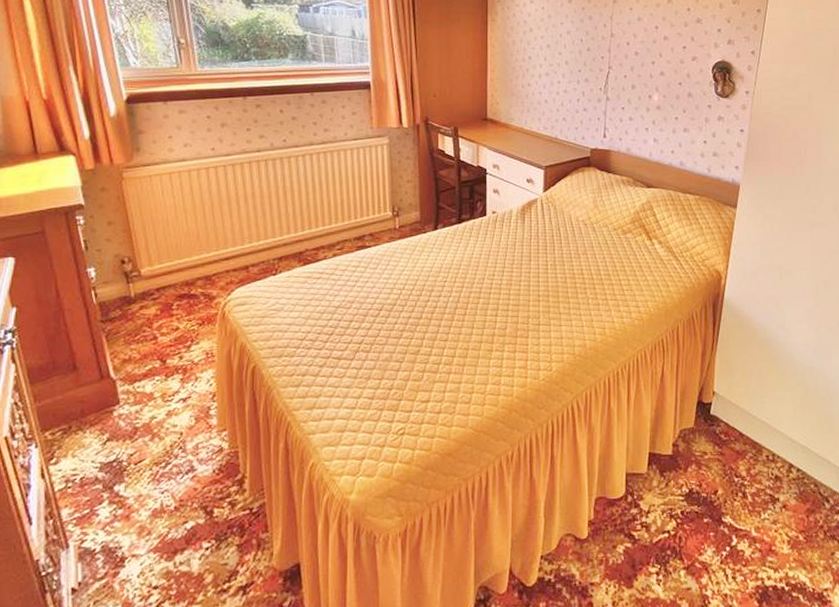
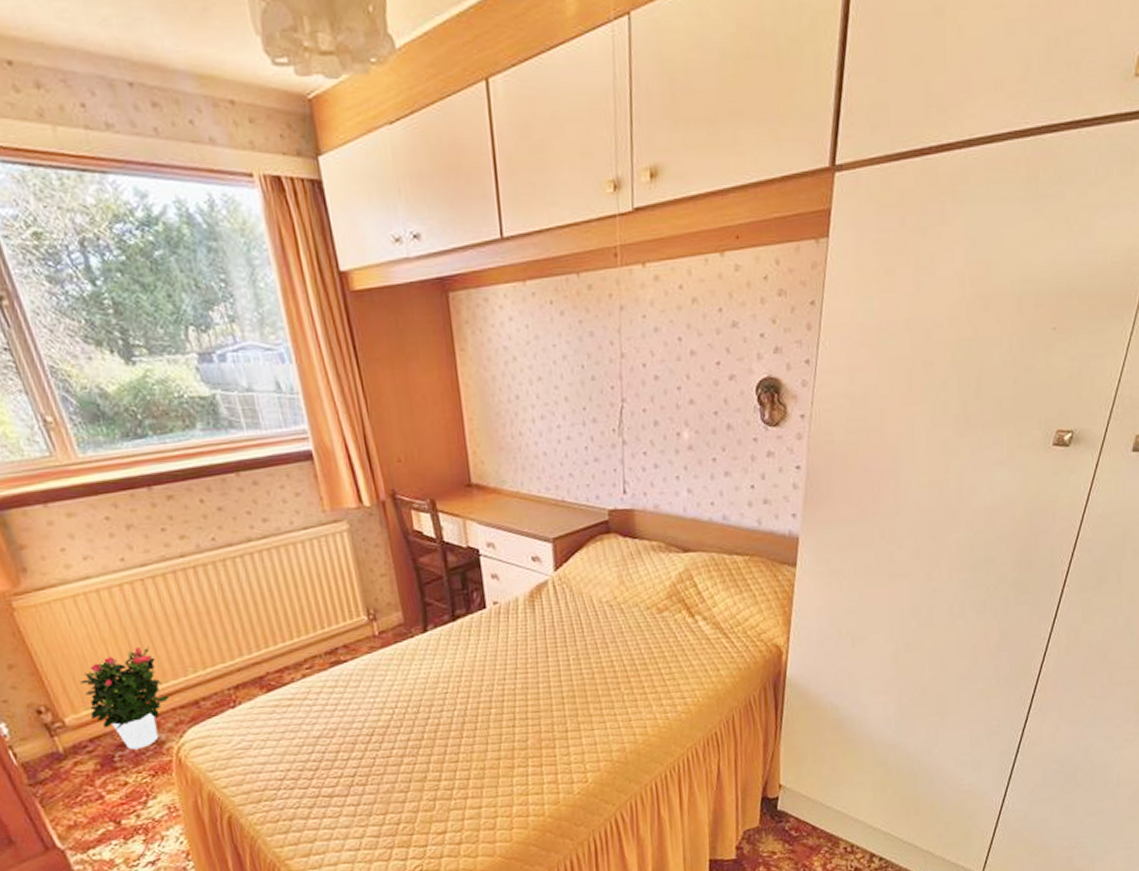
potted flower: none [160,218,226,301] -> present [80,646,169,750]

